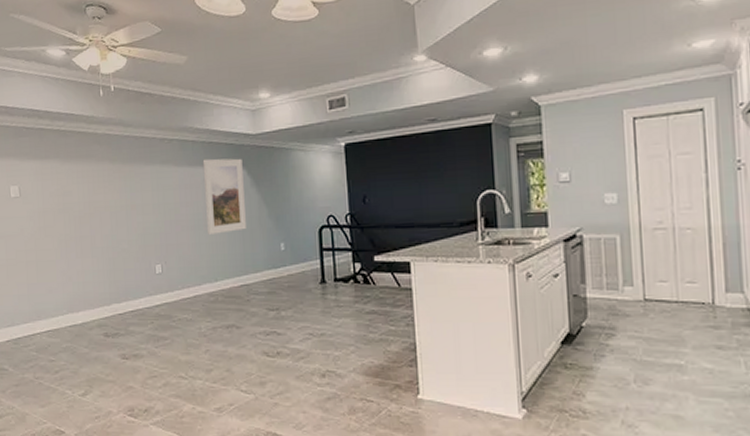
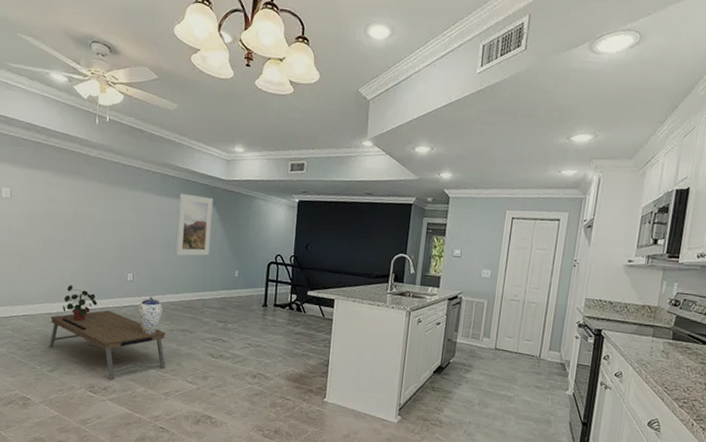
coffee table: none [76,313,213,399] -> present [49,310,166,381]
potted plant: none [88,288,126,331] -> present [63,285,97,322]
decorative urn: none [172,289,201,338] -> present [137,296,163,335]

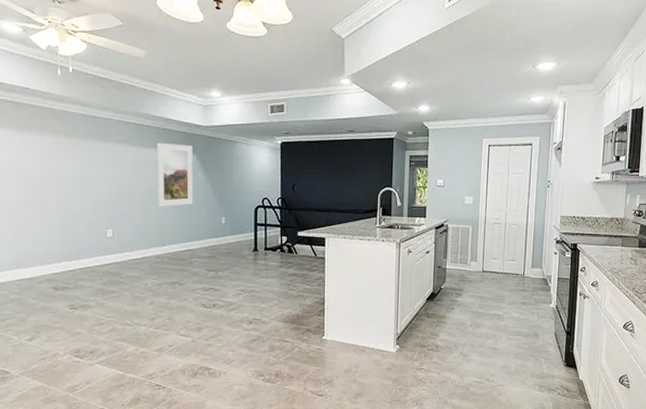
coffee table: present [49,310,166,381] -> none [24,270,156,343]
potted plant: present [63,285,97,322] -> none [37,247,76,285]
decorative urn: present [137,296,163,335] -> none [121,251,148,292]

